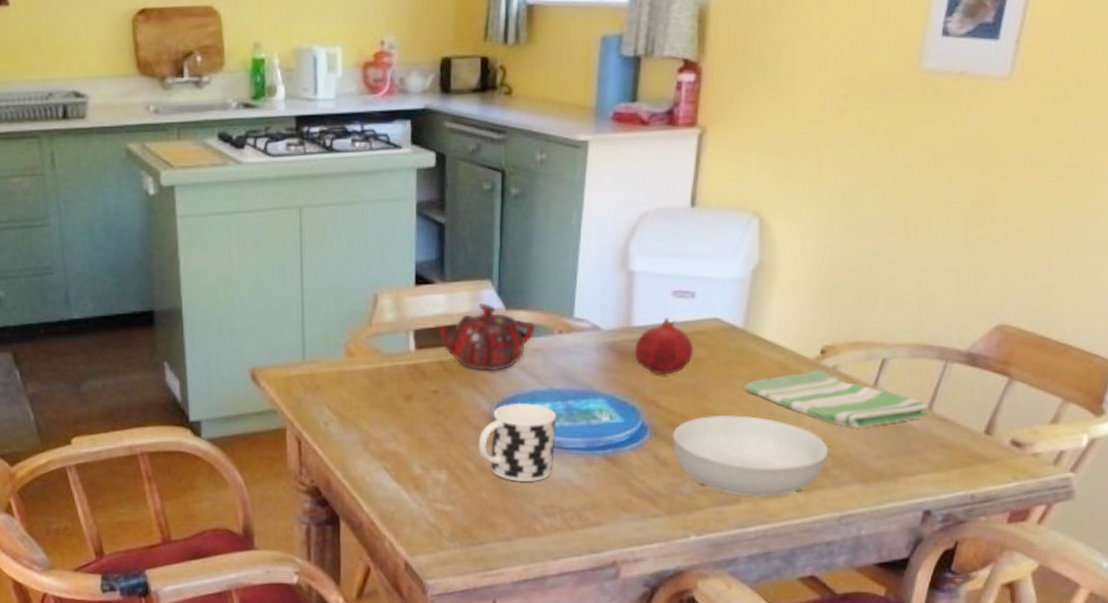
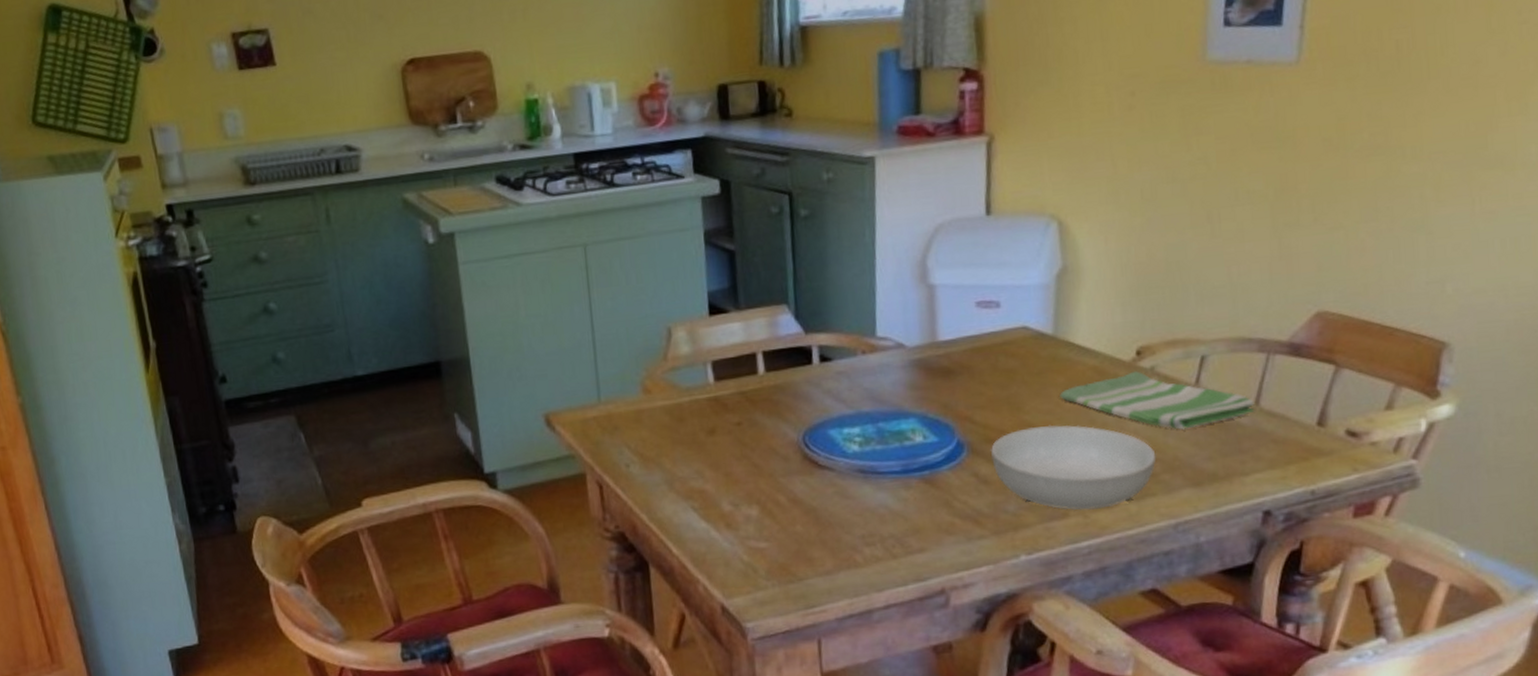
teapot: present [433,303,535,372] -> none [731,328,838,399]
cup: present [478,402,557,482] -> none [788,428,869,512]
fruit: present [634,318,694,375] -> none [942,330,1004,390]

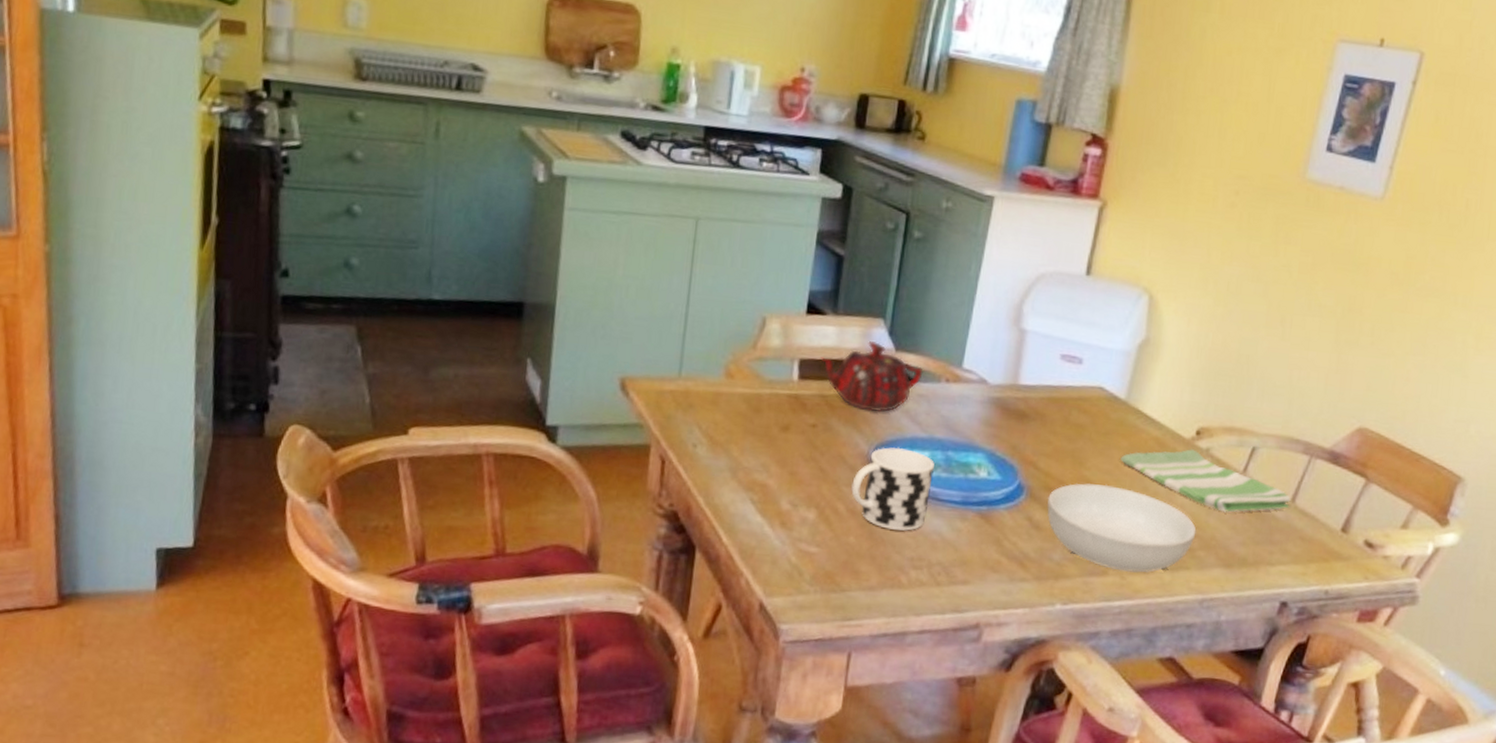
teapot: none [731,328,838,399] -> present [819,341,923,412]
cup: none [788,428,869,512] -> present [851,447,935,531]

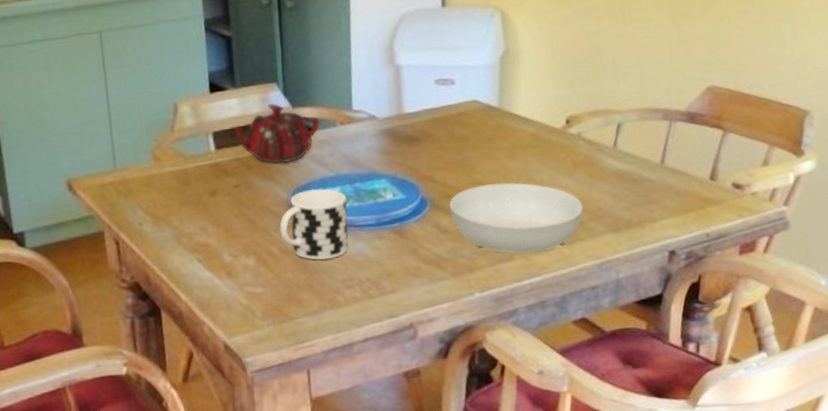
dish towel: present [1120,448,1291,513] -> none [505,136,661,185]

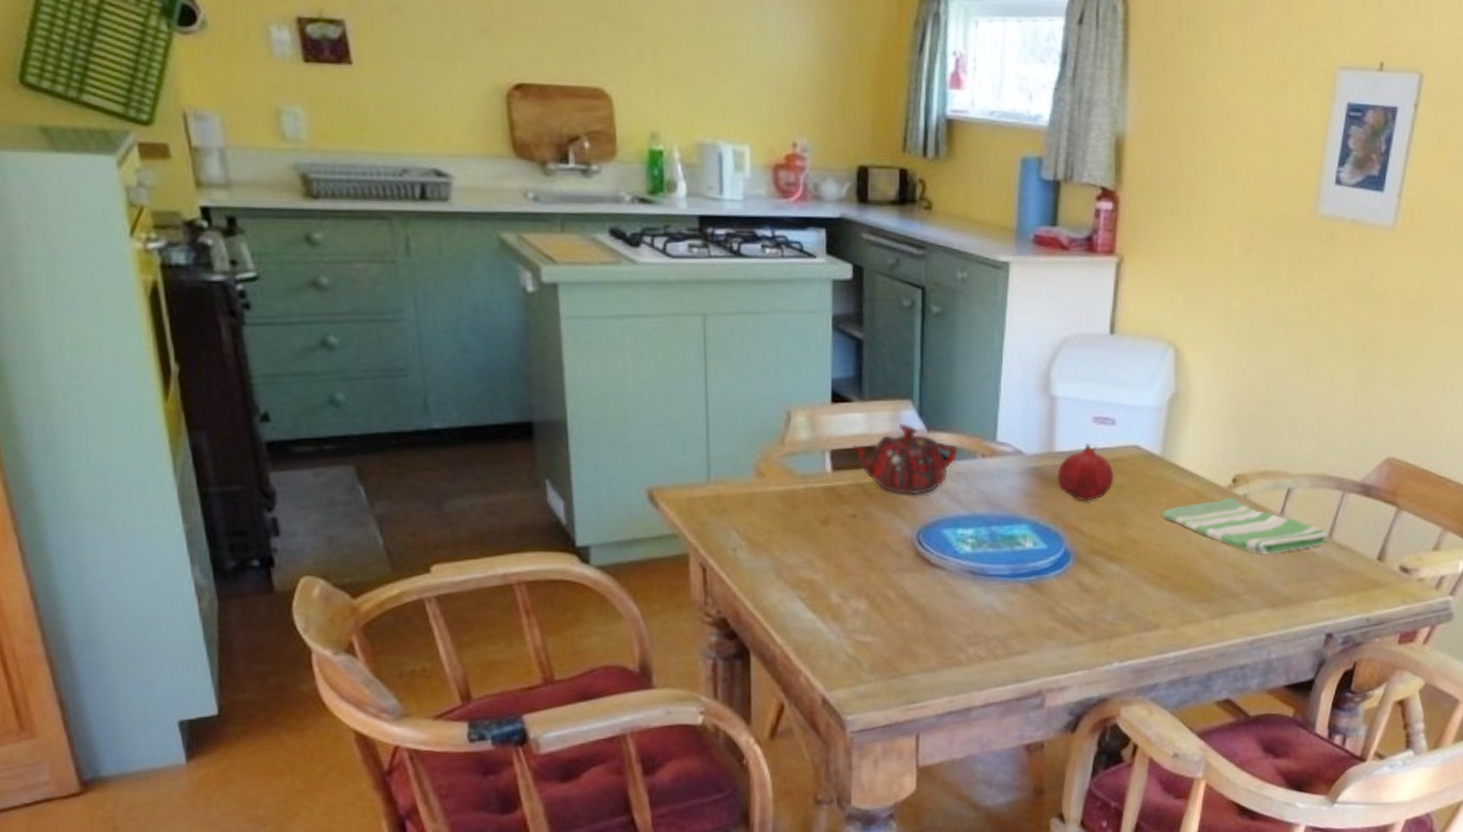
cup: present [279,189,348,260] -> none [899,528,981,610]
fruit: none [407,103,459,154] -> present [1057,444,1114,501]
serving bowl: present [448,182,584,254] -> none [1094,541,1241,623]
dish towel: none [505,136,661,185] -> present [1162,496,1328,555]

